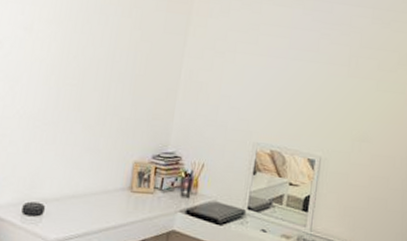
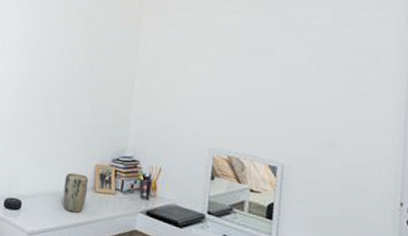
plant pot: none [94,171,126,216] -> present [63,172,89,213]

